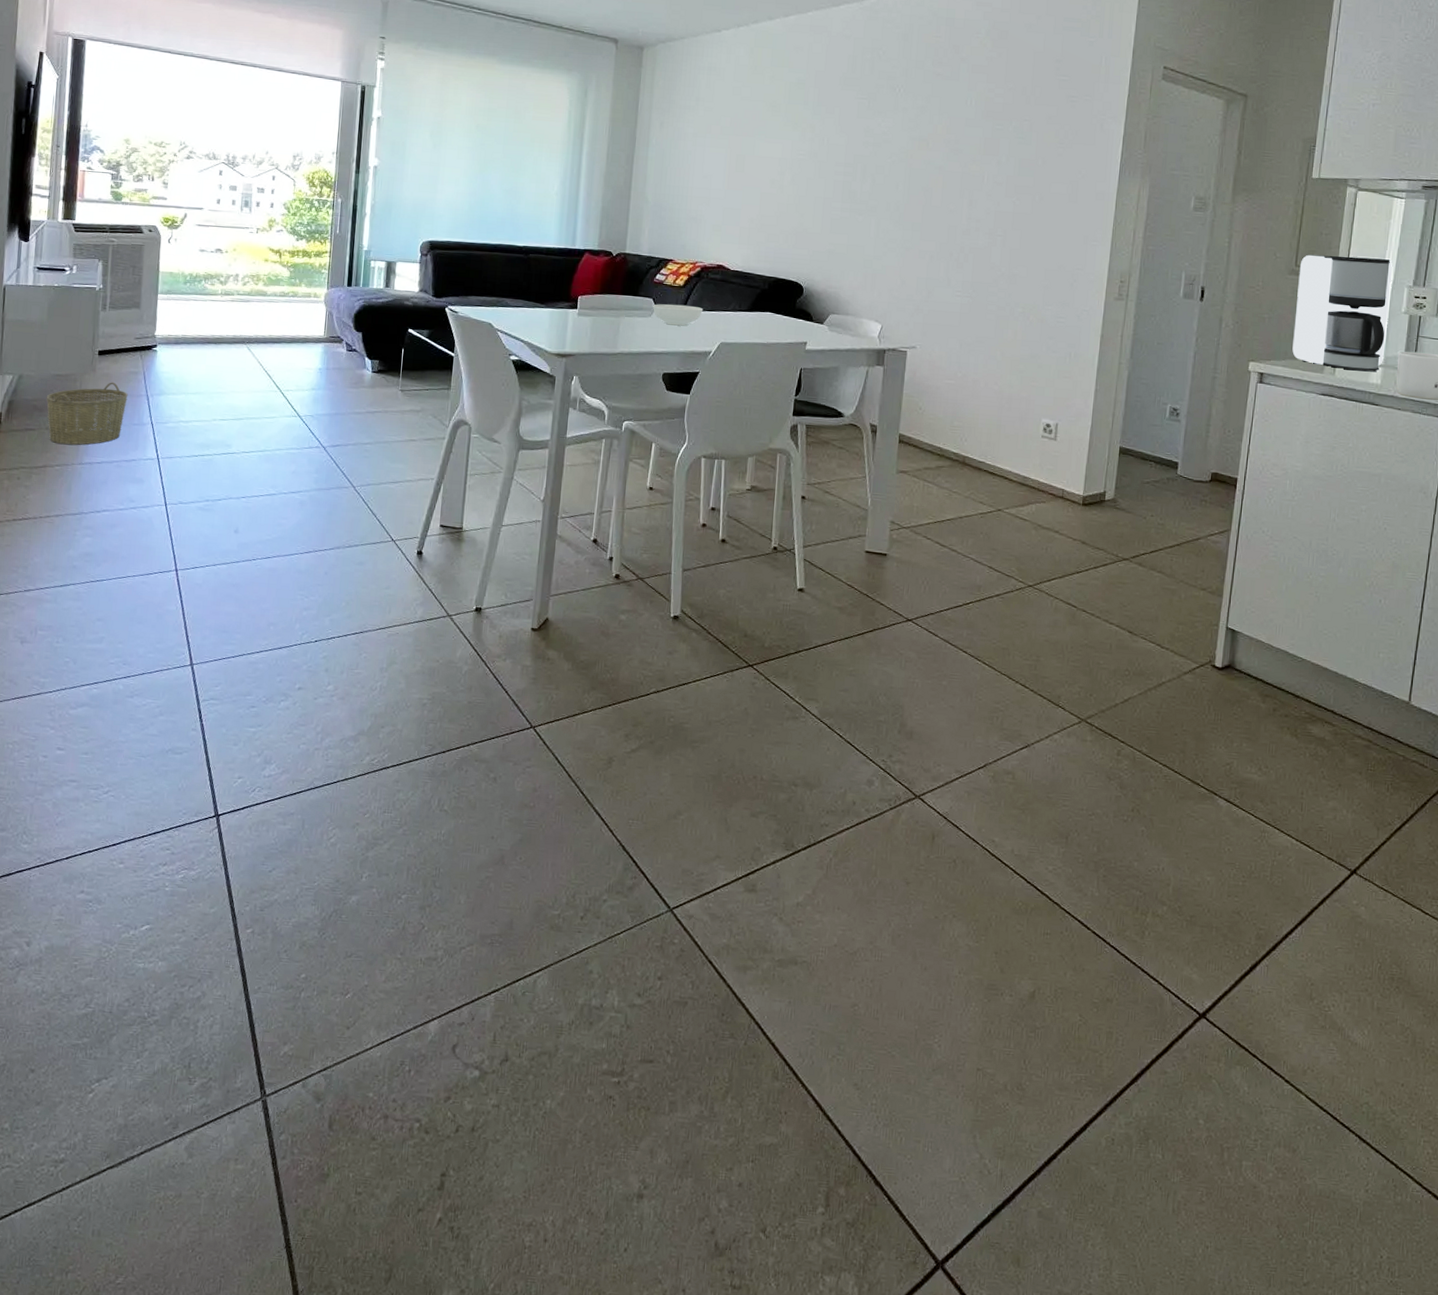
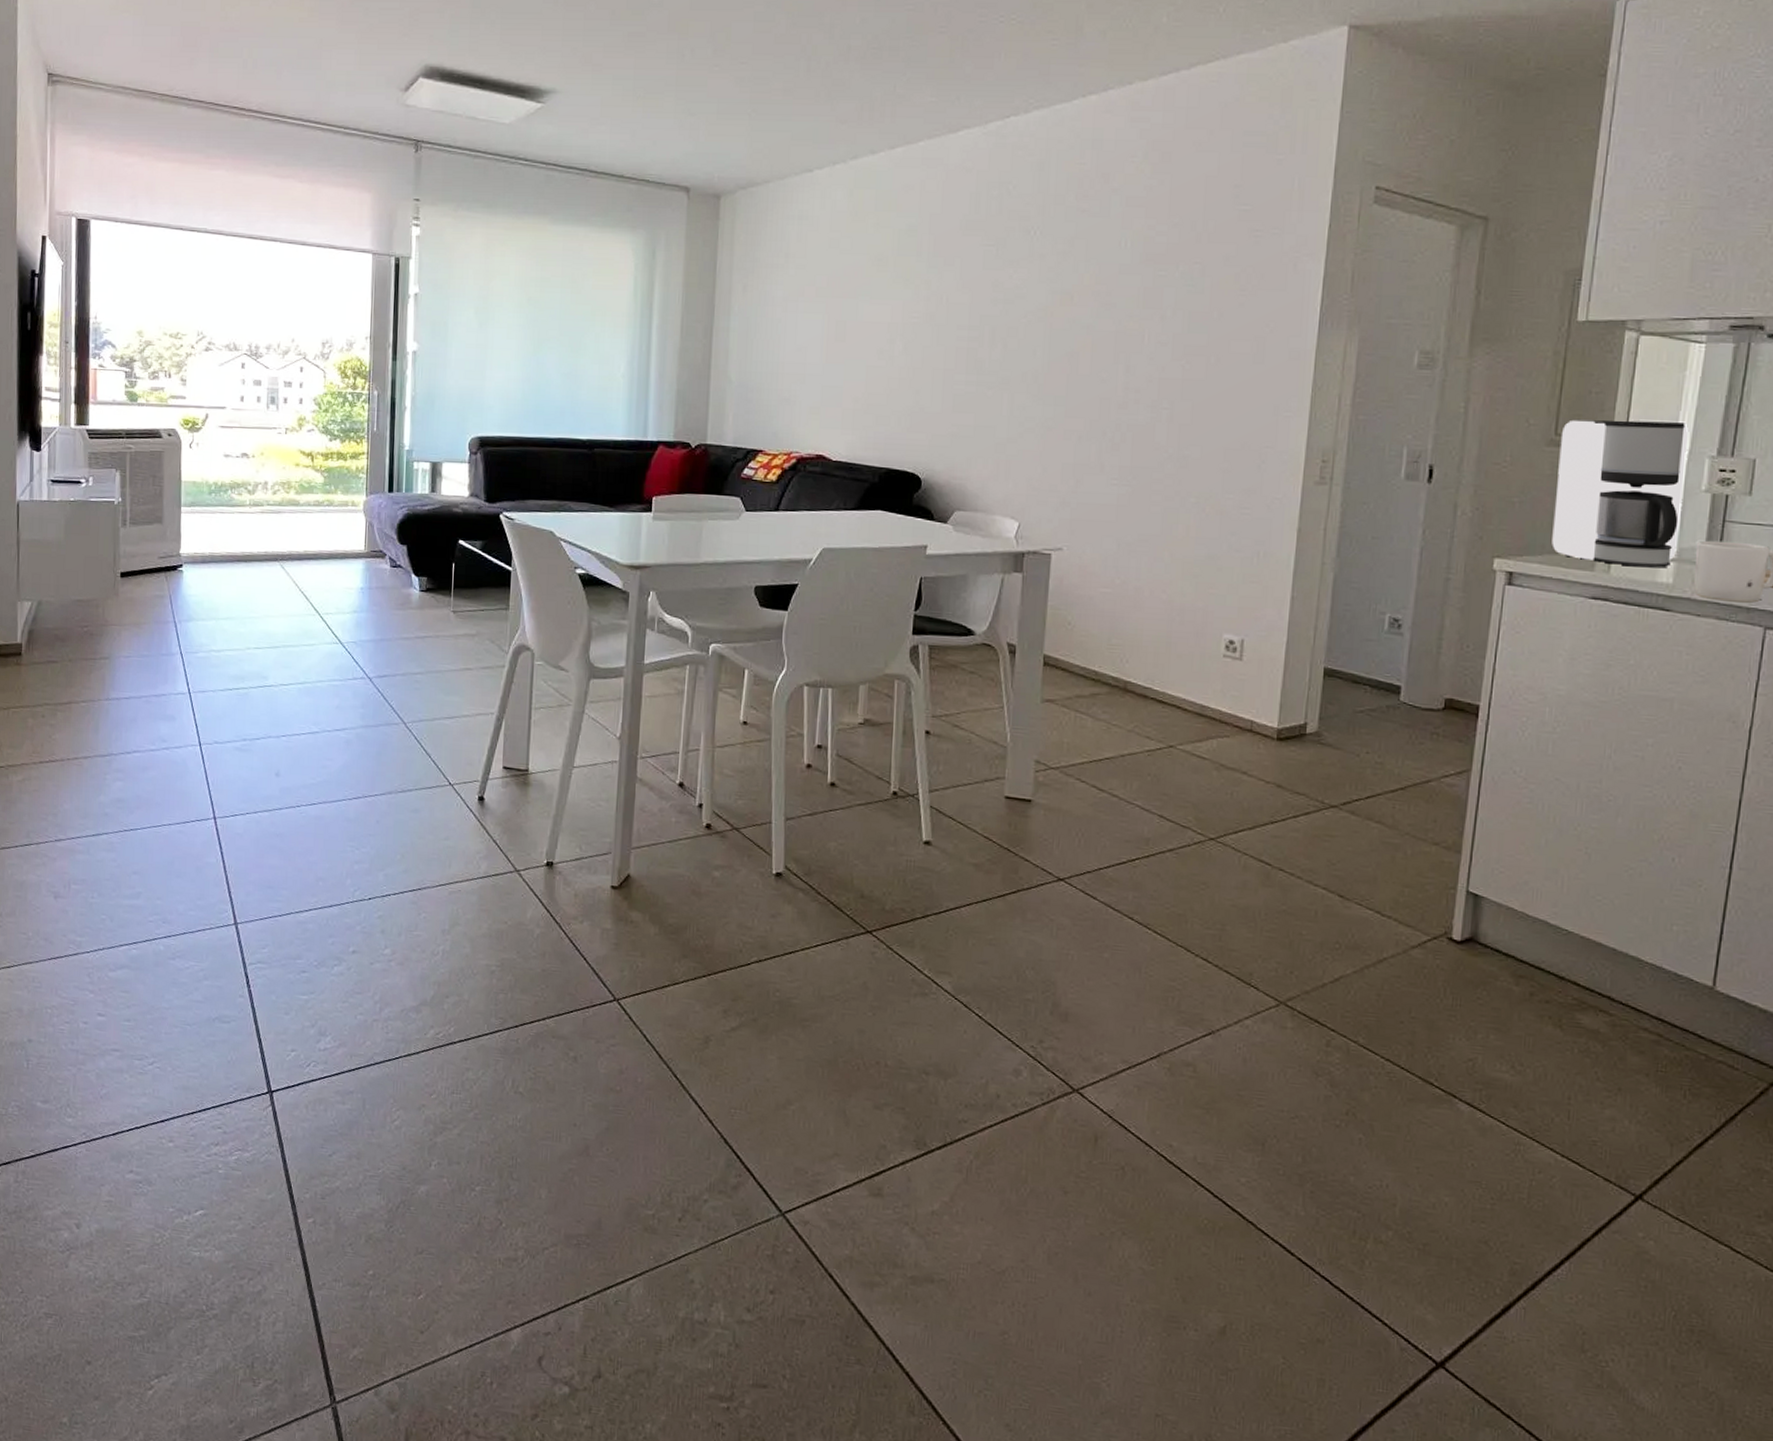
basket: present [46,382,128,445] -> none [67,607,154,679]
bowl: present [652,304,704,326] -> none [740,503,801,530]

